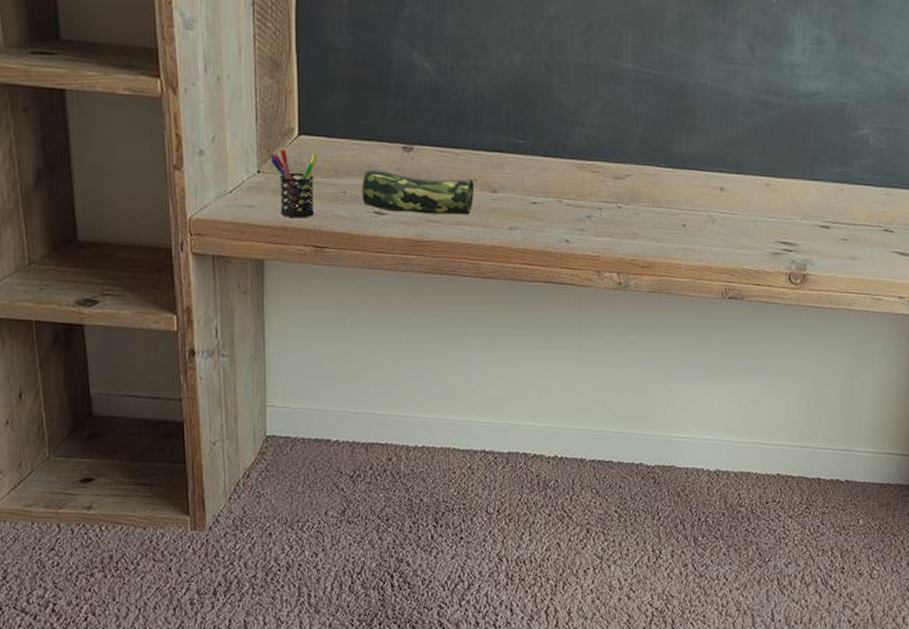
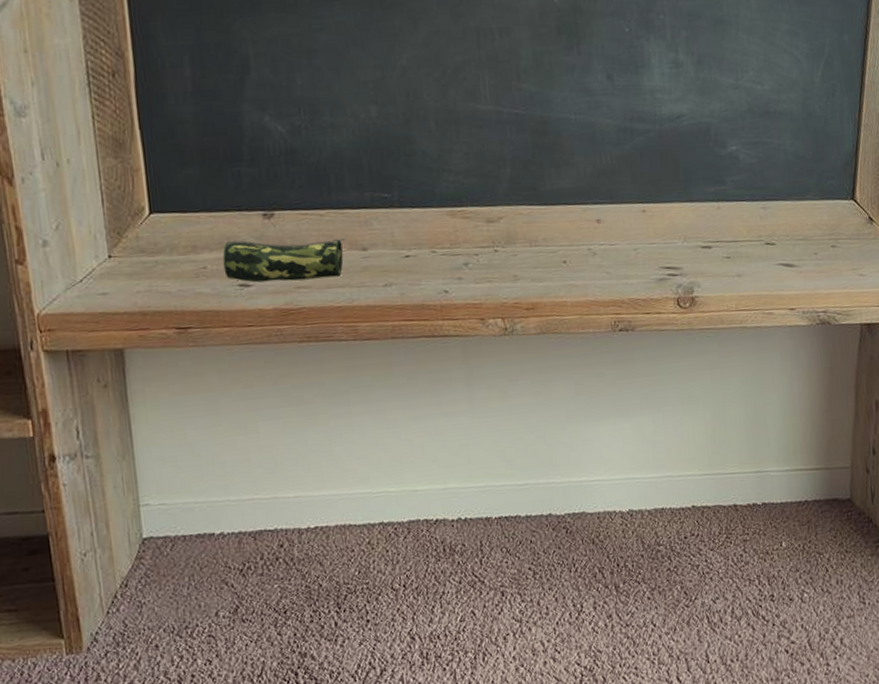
pen holder: present [270,150,318,218] -> none [120,230,175,302]

